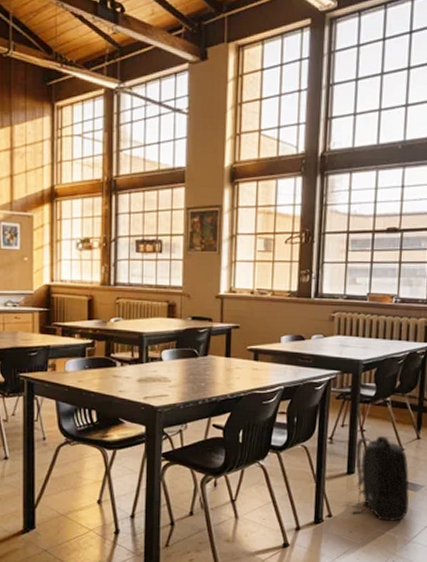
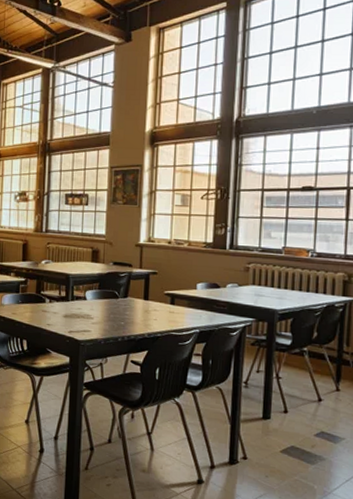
backpack: present [345,435,410,522] -> none [261,384,330,471]

